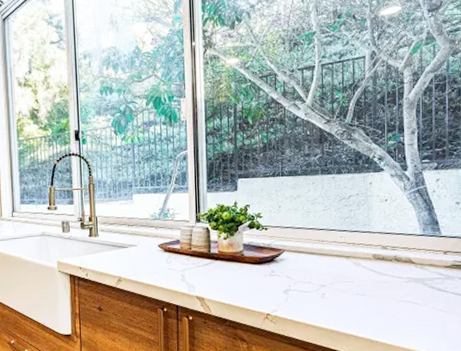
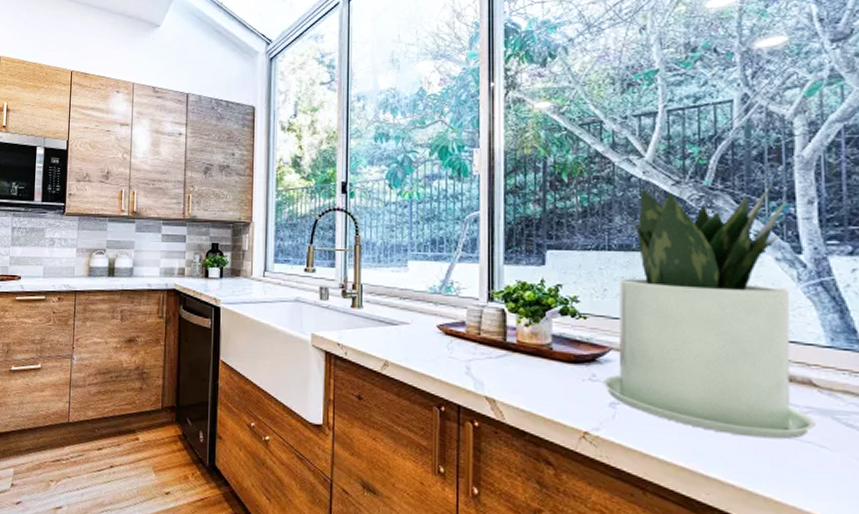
planter: none [279,121,413,303] -> present [603,185,815,440]

